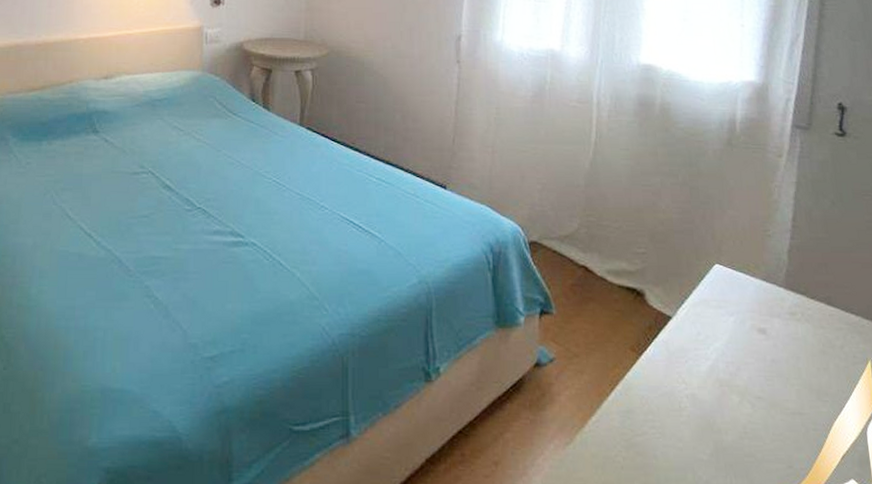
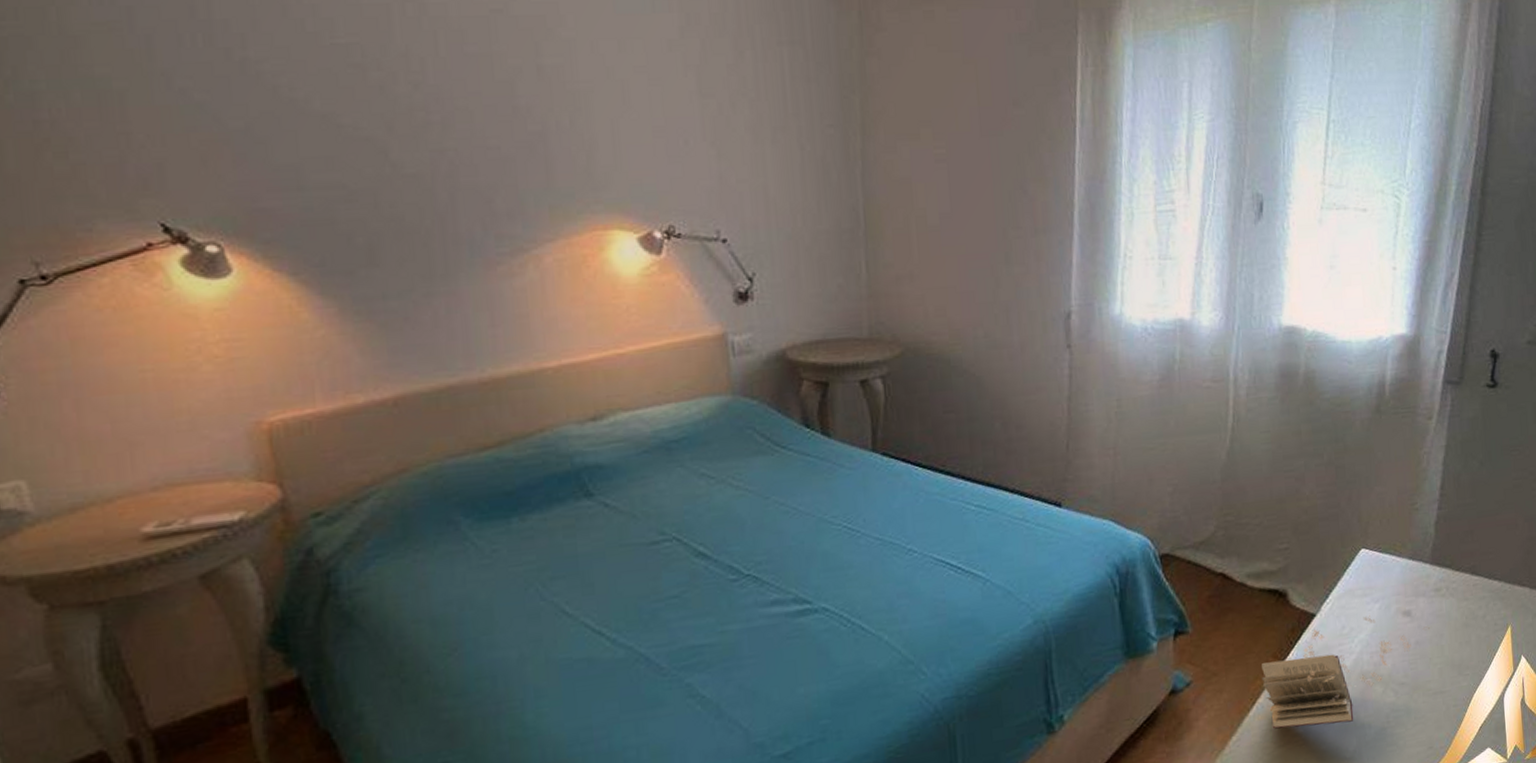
book: none [619,327,787,425] -> present [1261,615,1431,729]

